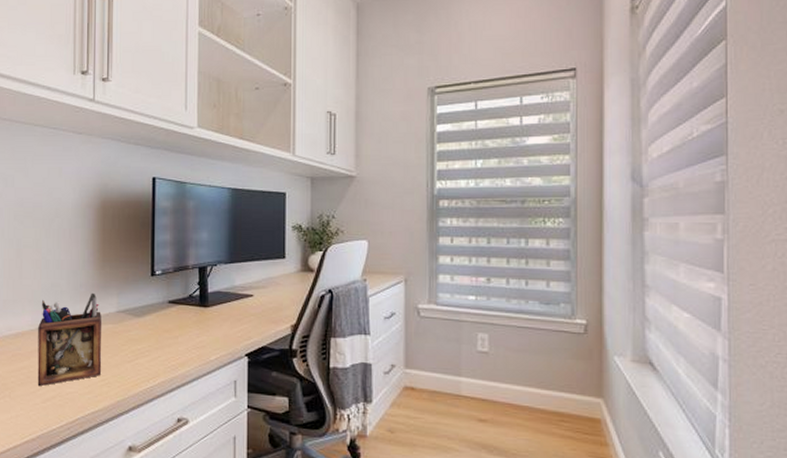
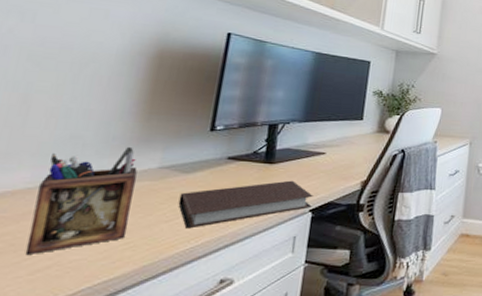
notebook: none [136,324,247,369] -> present [178,180,313,229]

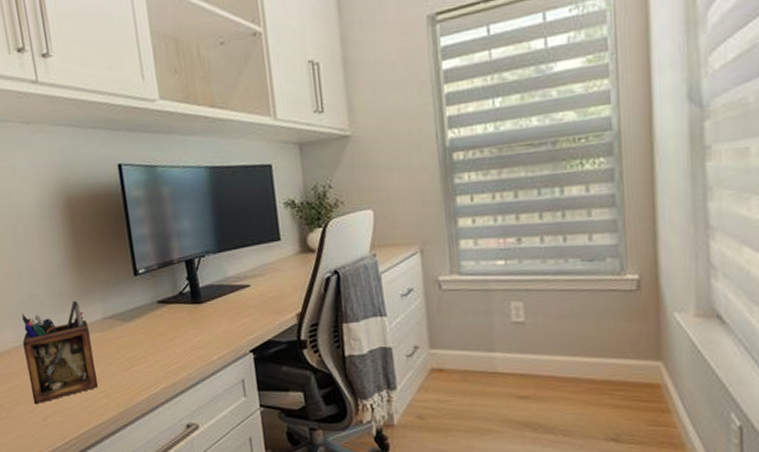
notebook: present [178,180,313,229] -> none [128,319,251,376]

